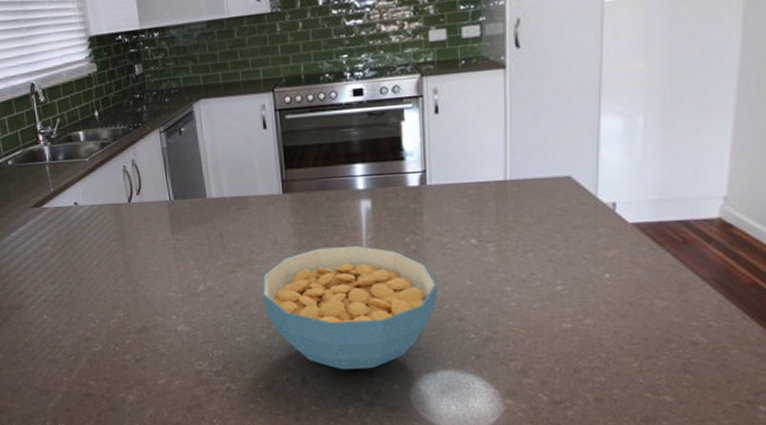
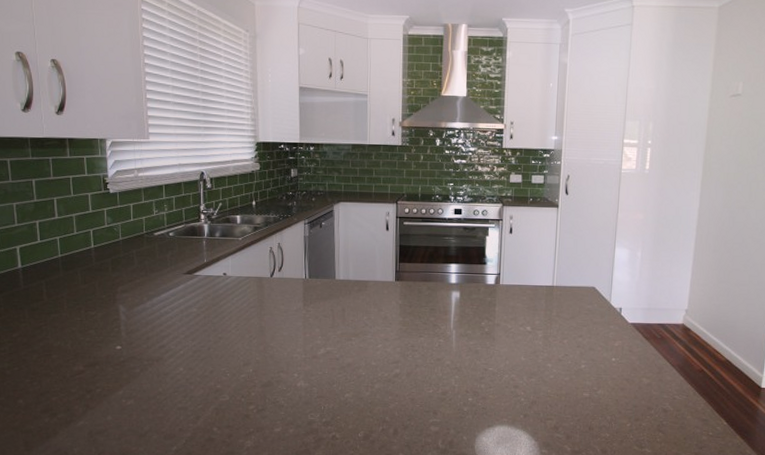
cereal bowl: present [261,245,438,369] -> none [370,325,501,423]

